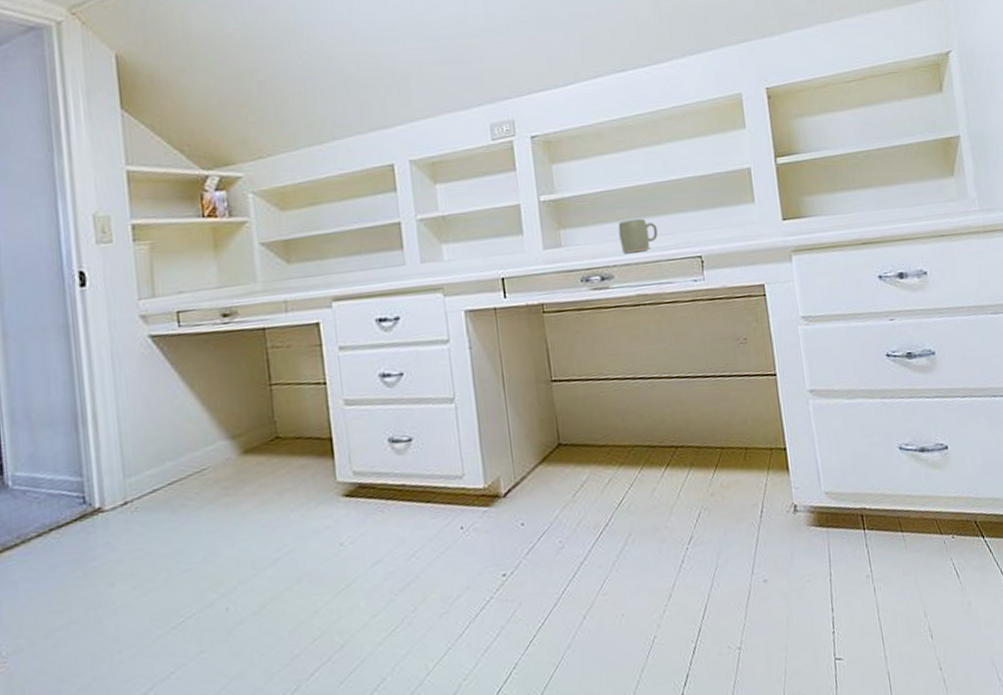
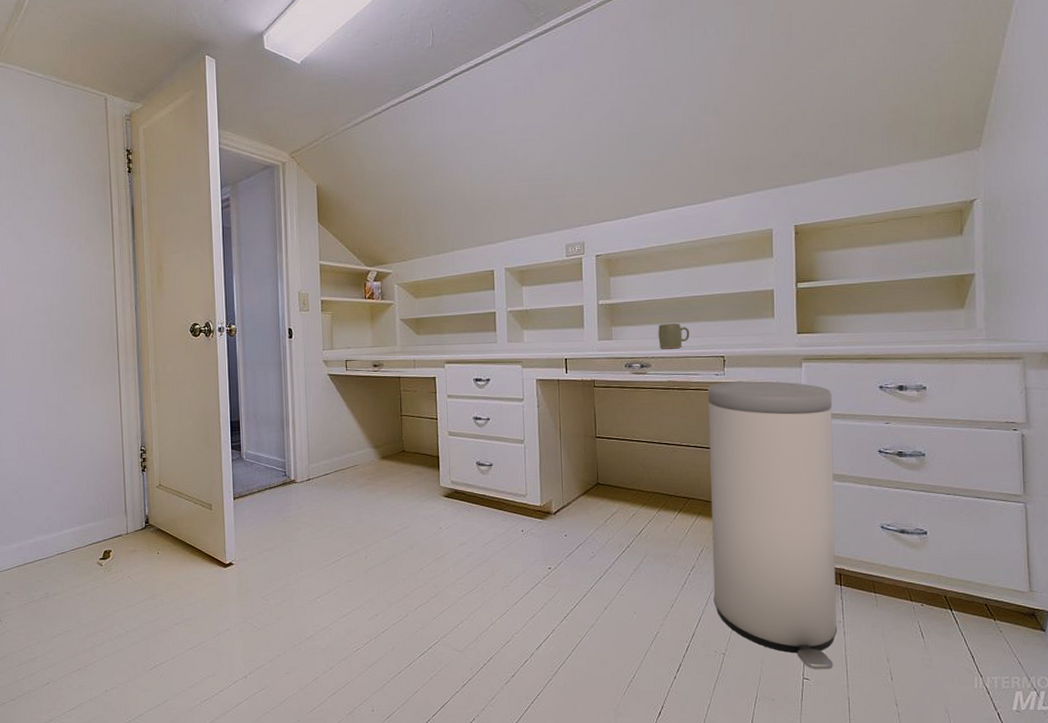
pedal bin: none [686,281,868,645] -> present [707,381,837,669]

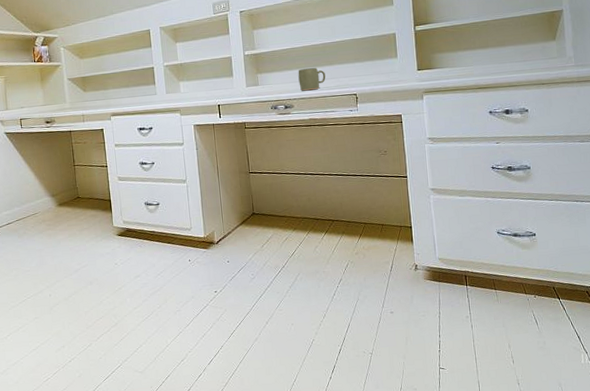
pedal bin: present [707,381,837,669] -> none [344,113,466,360]

